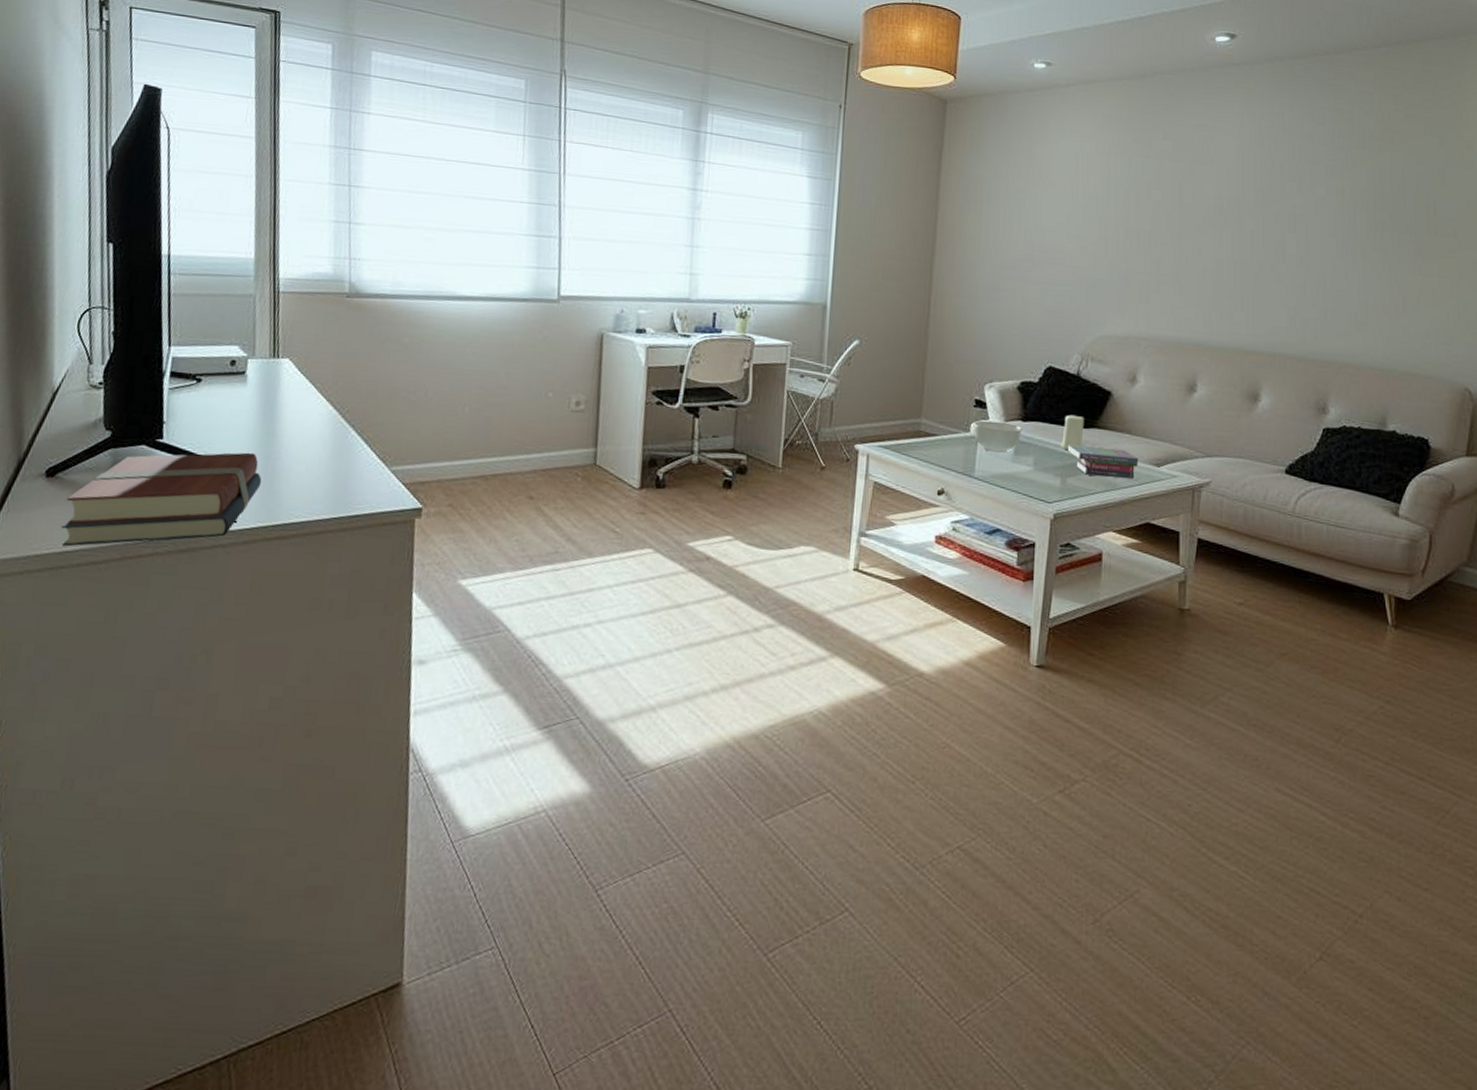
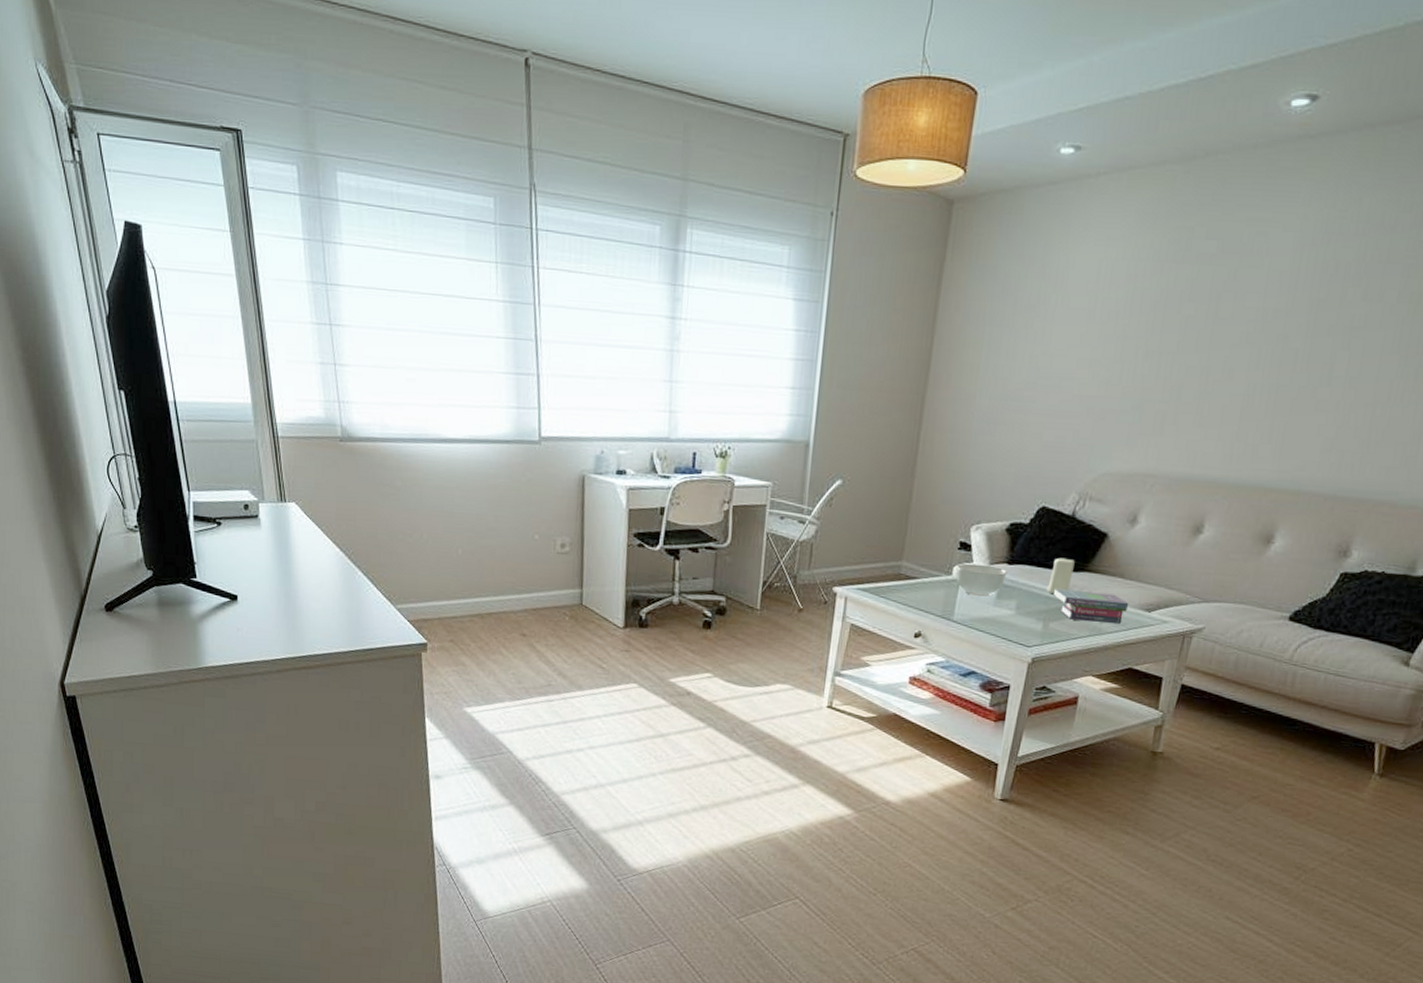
books: present [61,452,262,547] -> none [126,590,286,672]

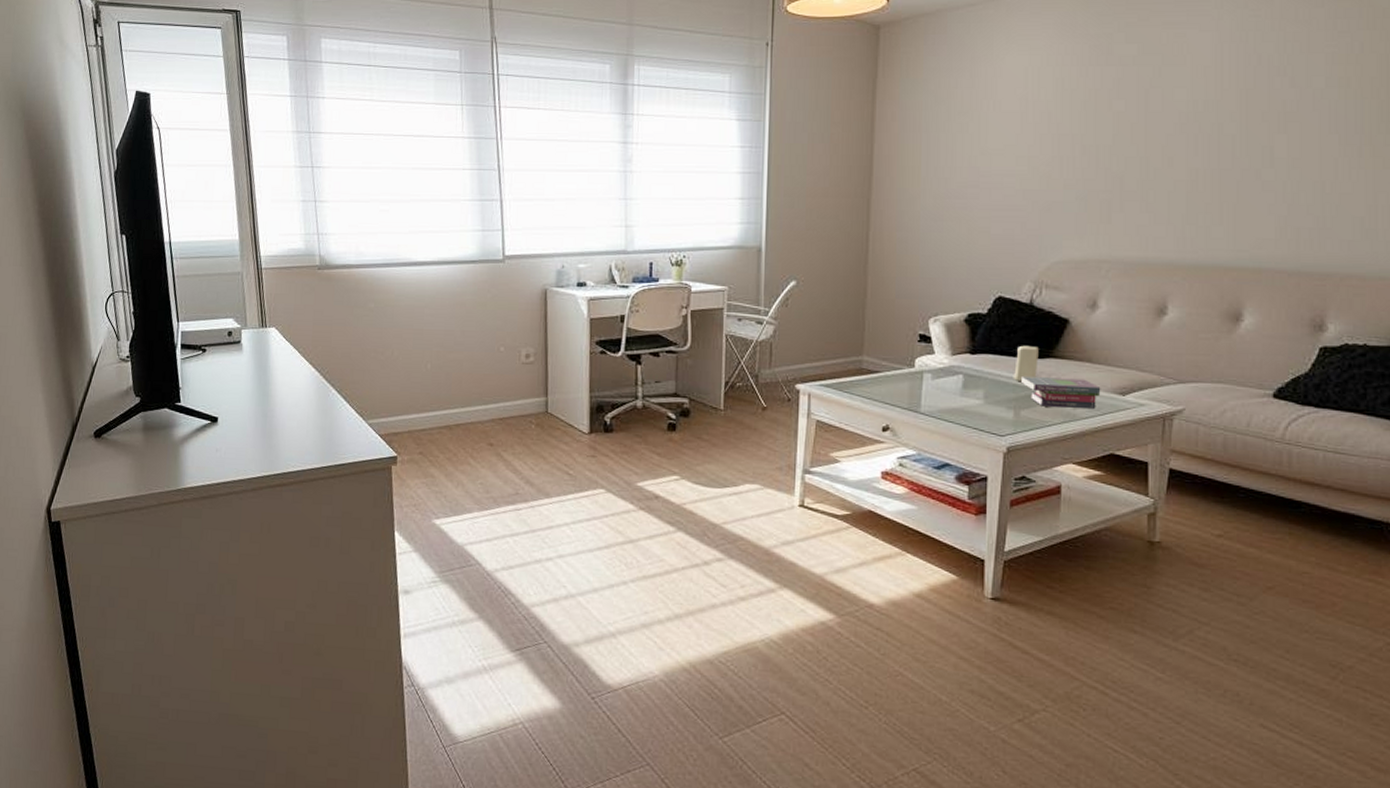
bowl: present [956,563,1007,597] -> none [919,355,971,387]

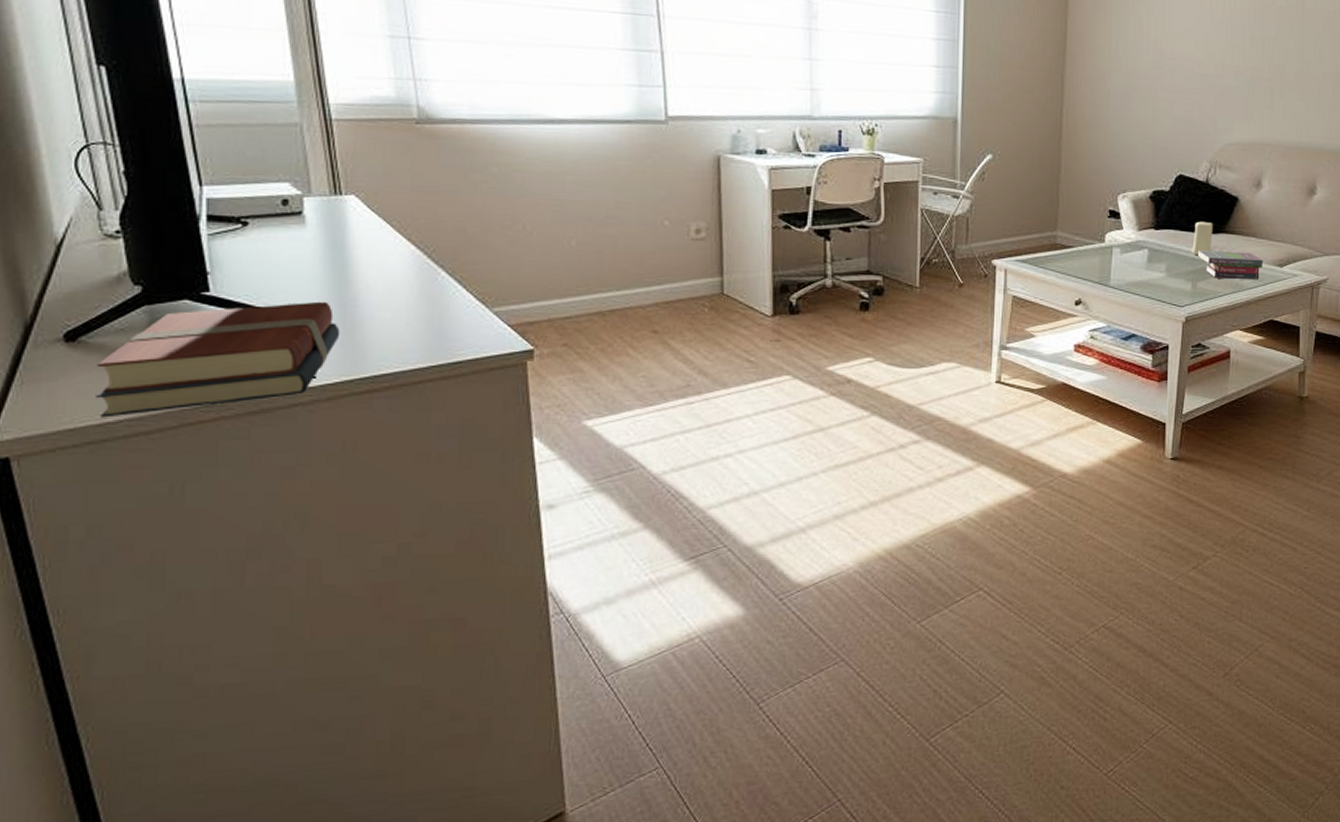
books: none [110,411,262,496] -> present [96,301,340,418]

